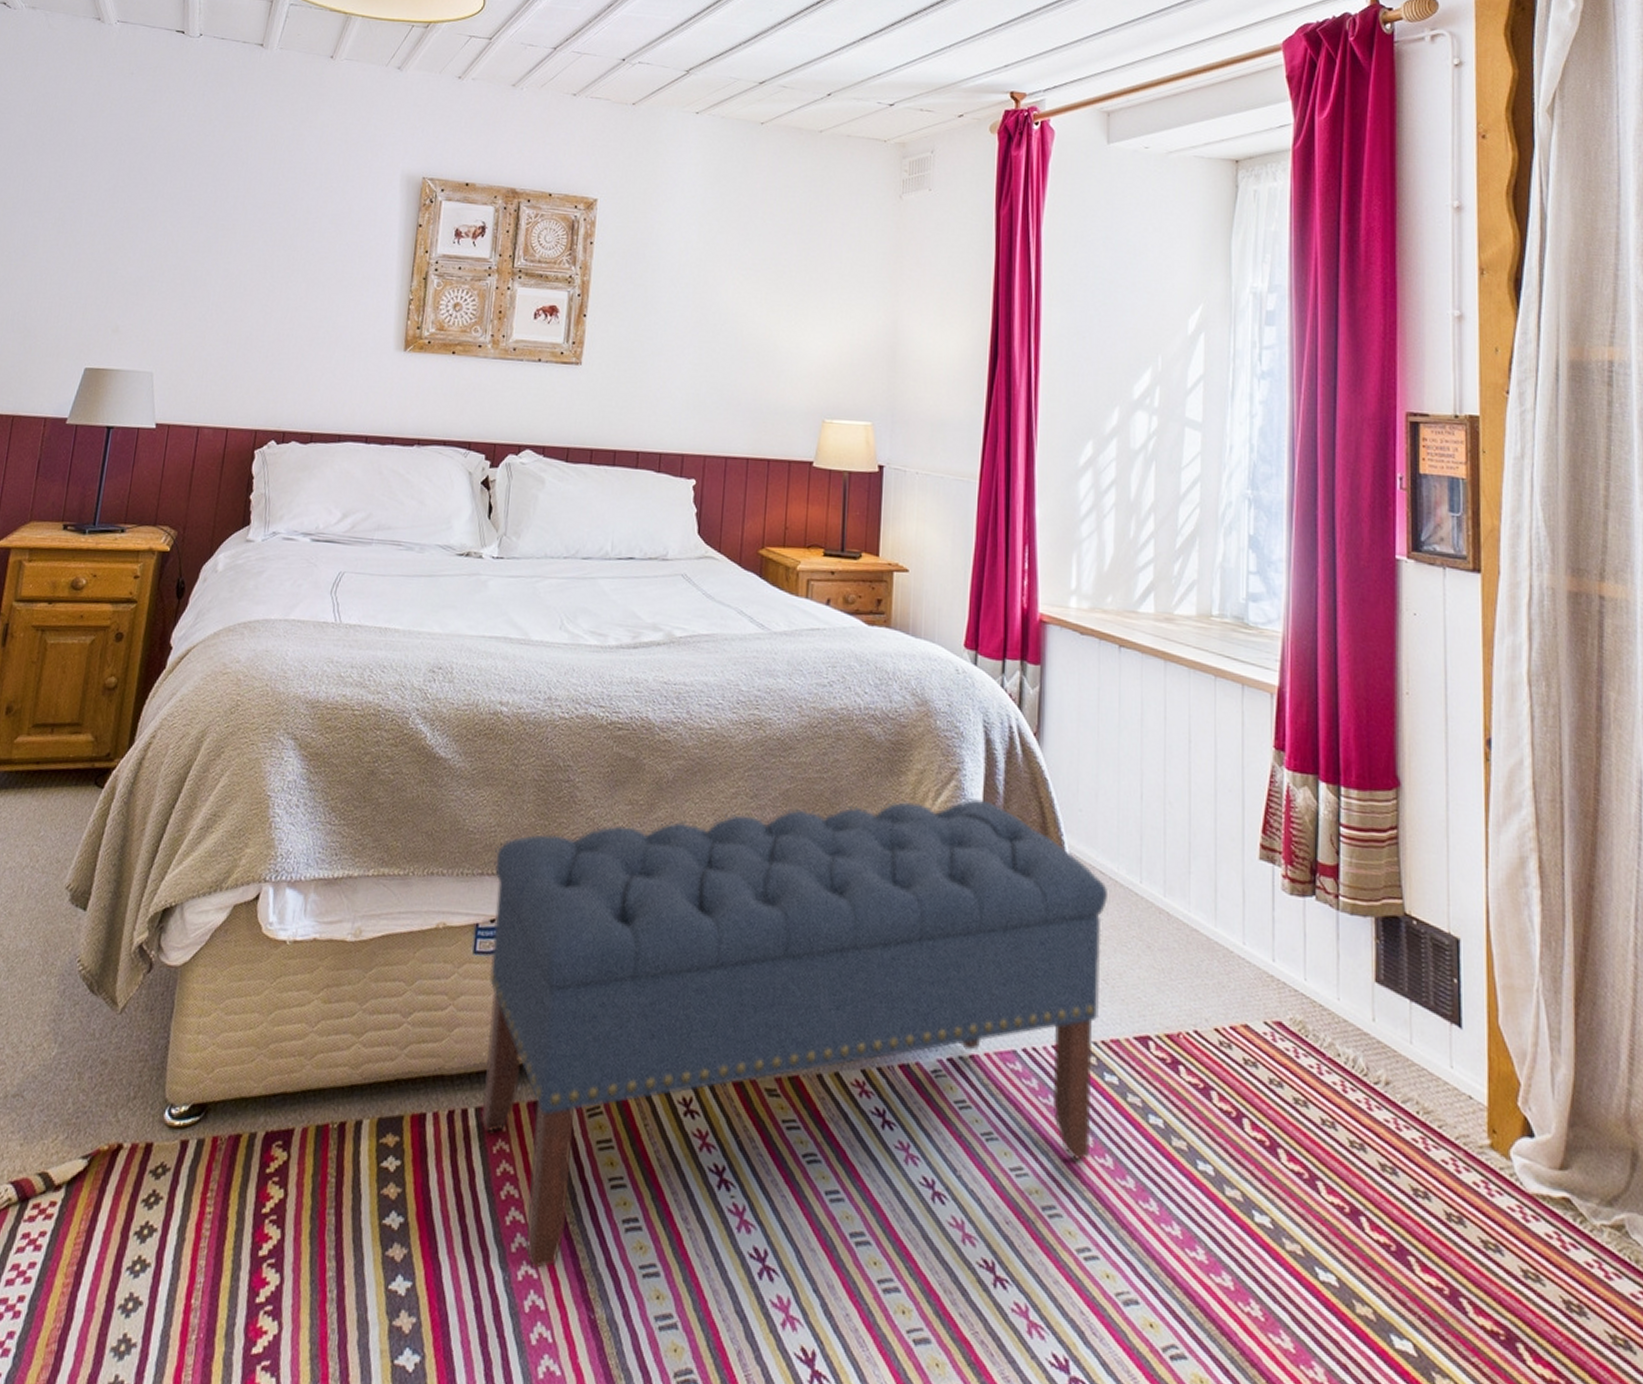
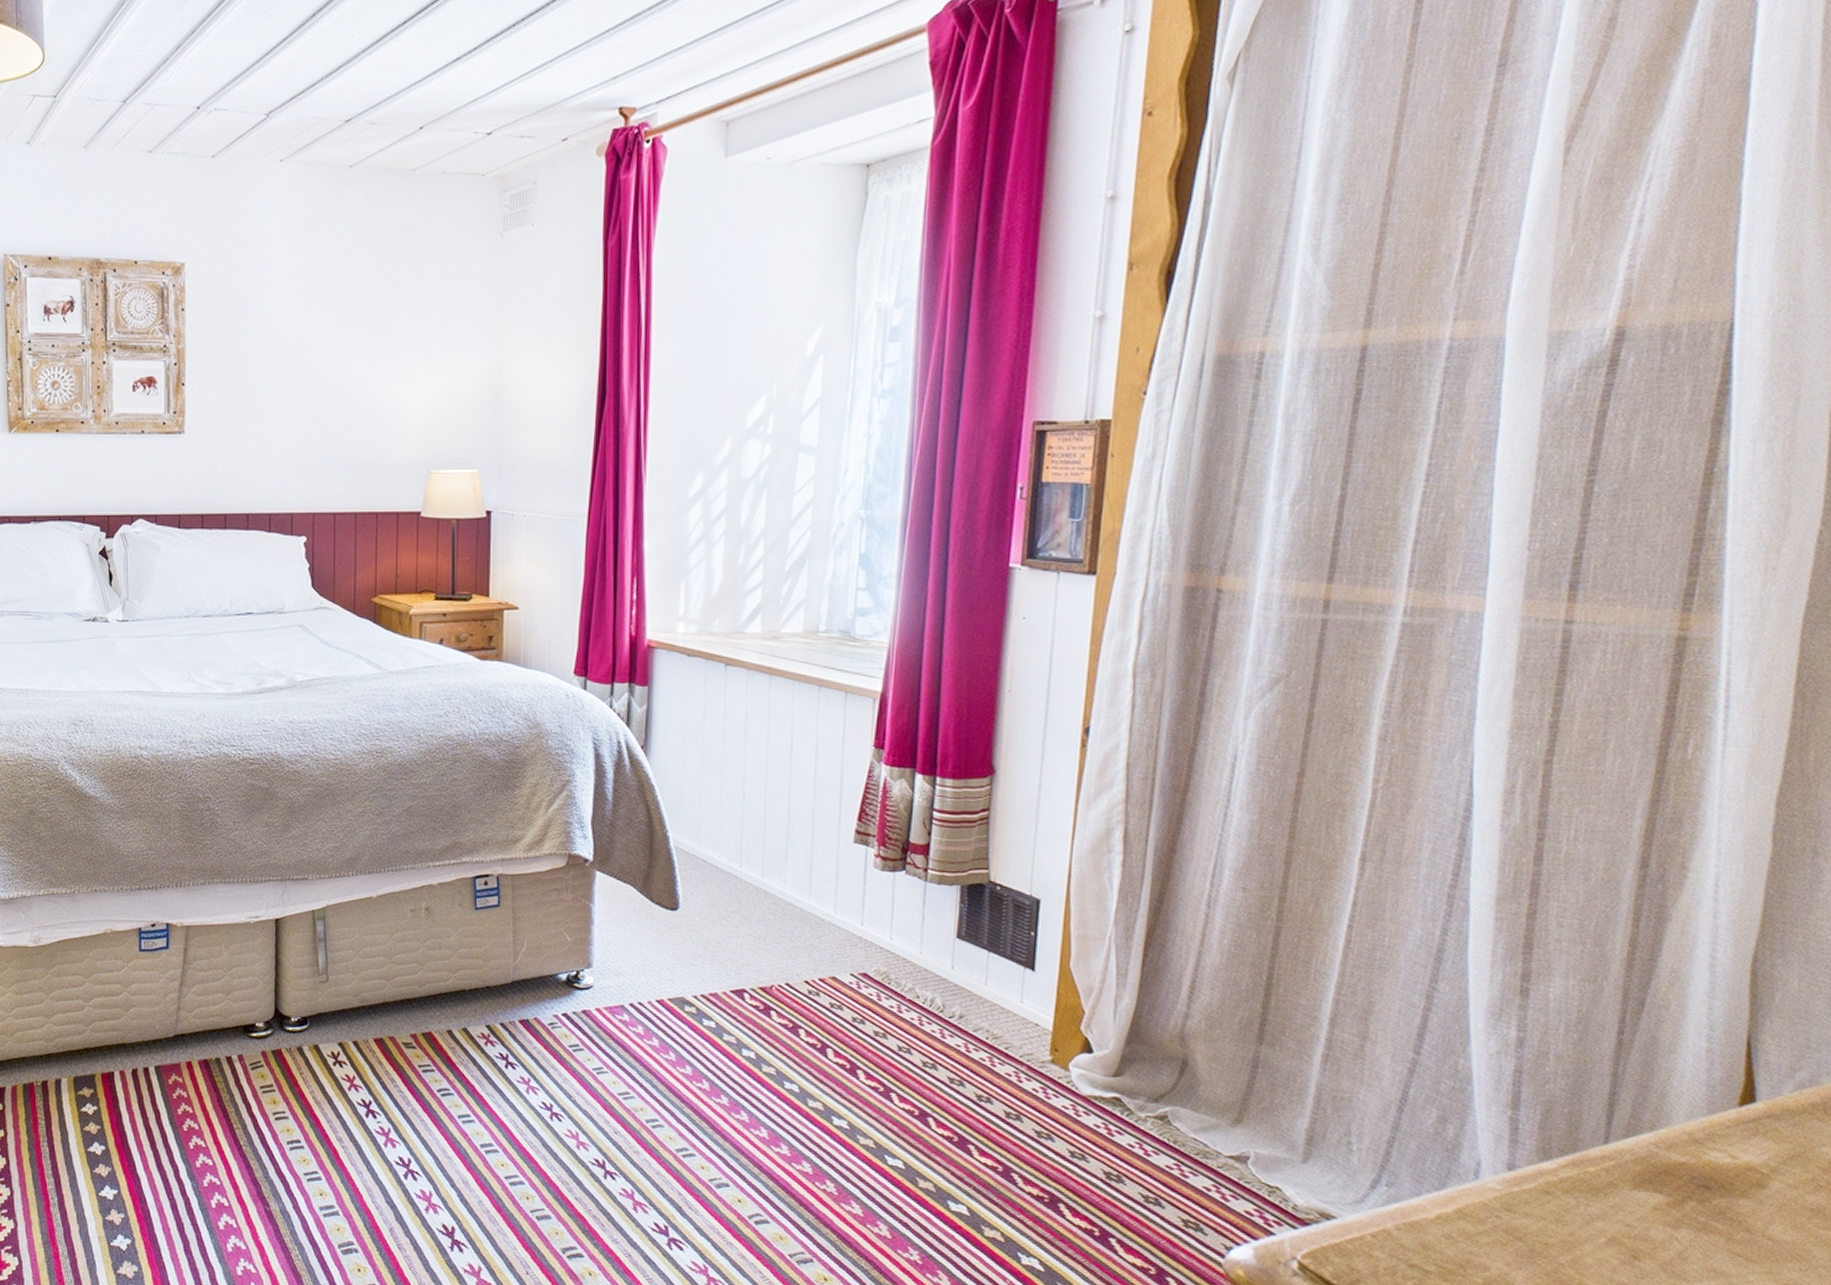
bench: present [480,798,1107,1270] -> none [149,805,709,1179]

